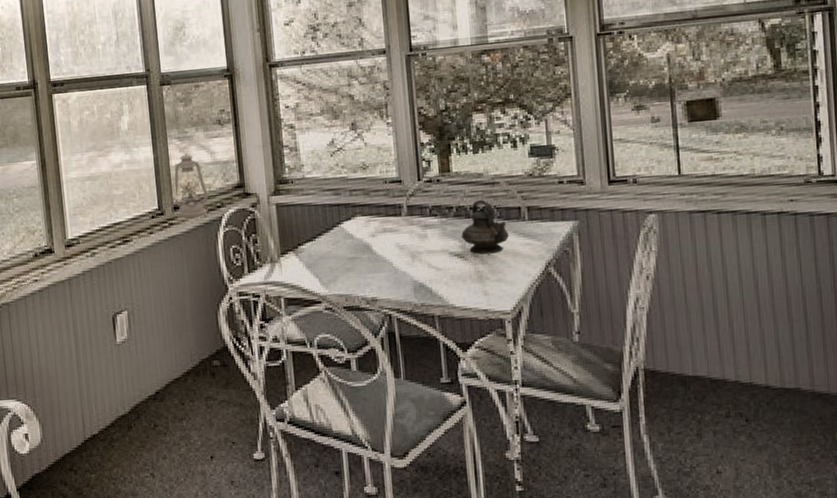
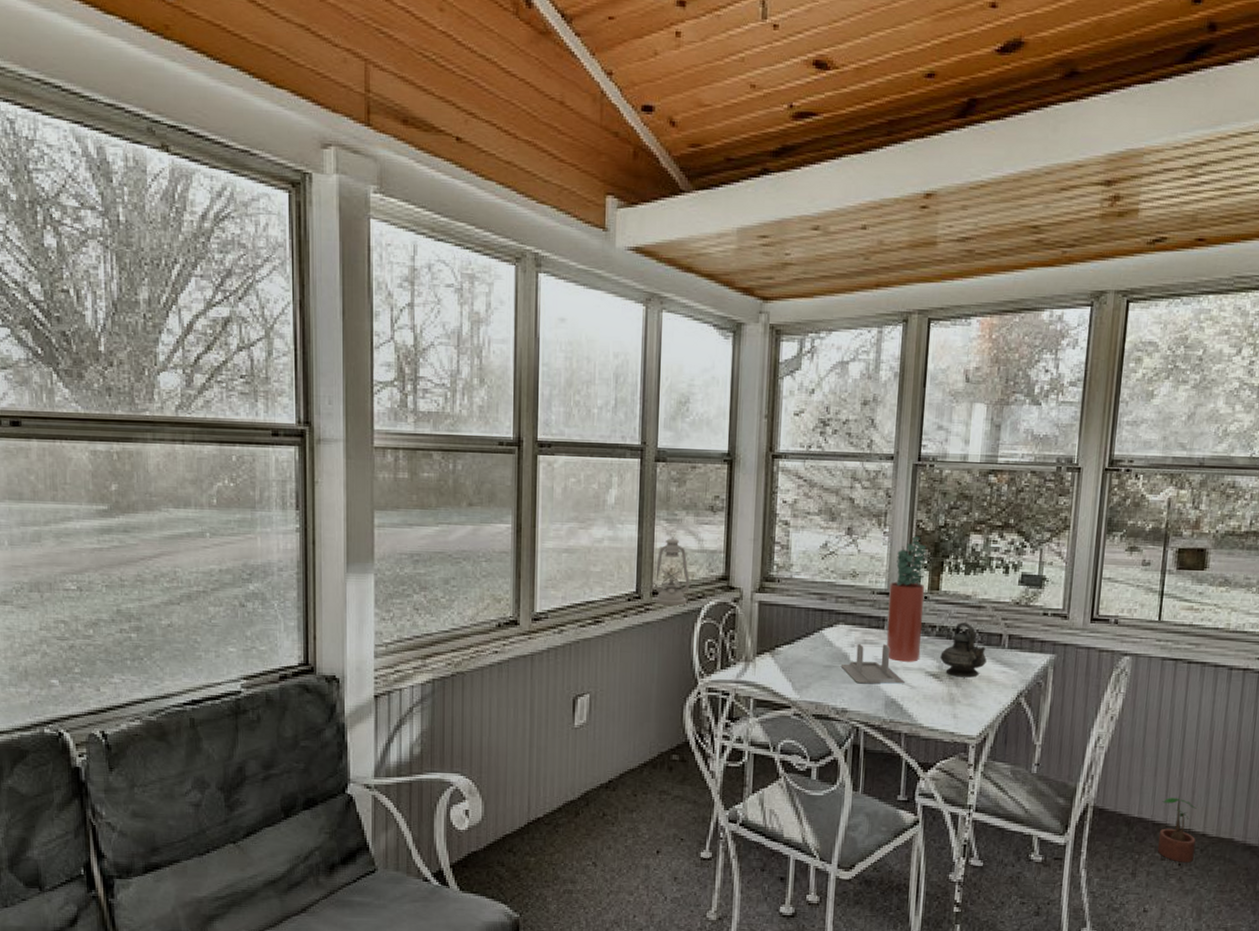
napkin holder: none [364,230,430,272] -> present [840,644,905,684]
vase: none [401,117,442,246] -> present [886,530,927,662]
potted plant: none [716,351,761,418] -> present [1157,797,1197,863]

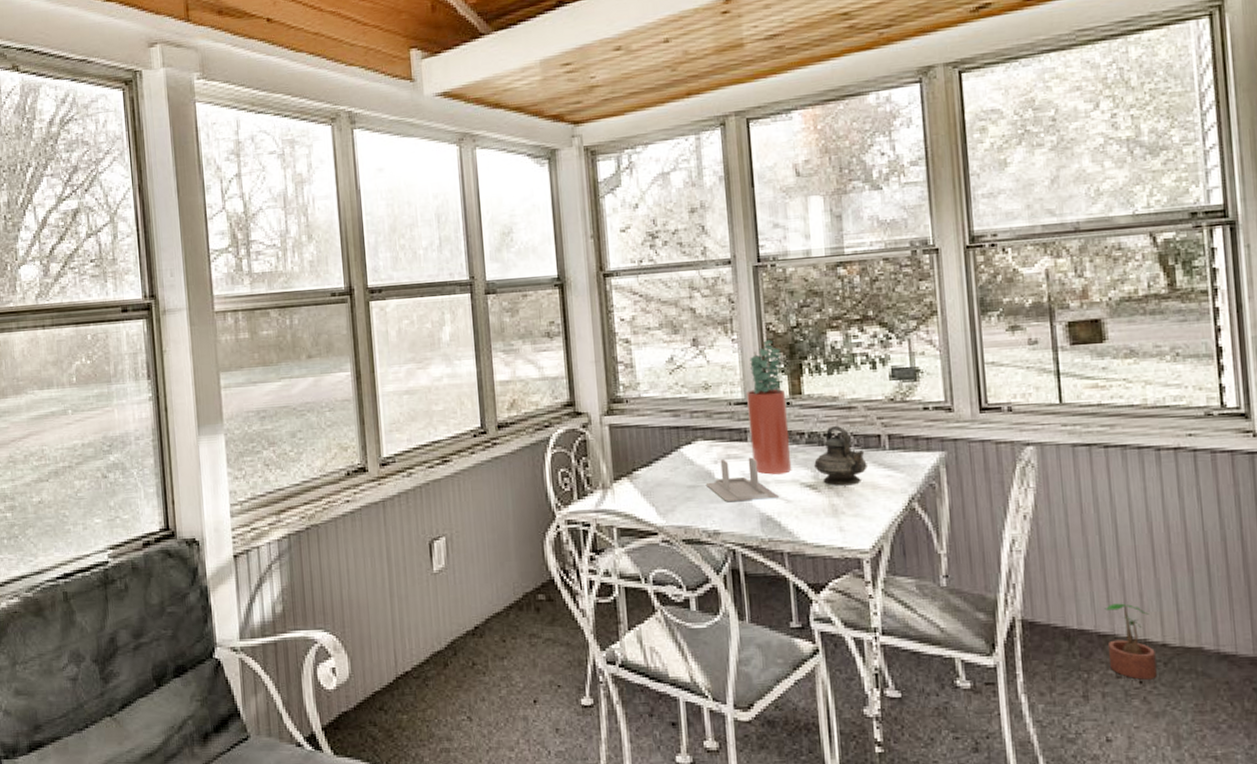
lantern: present [653,529,690,607] -> none [497,359,535,439]

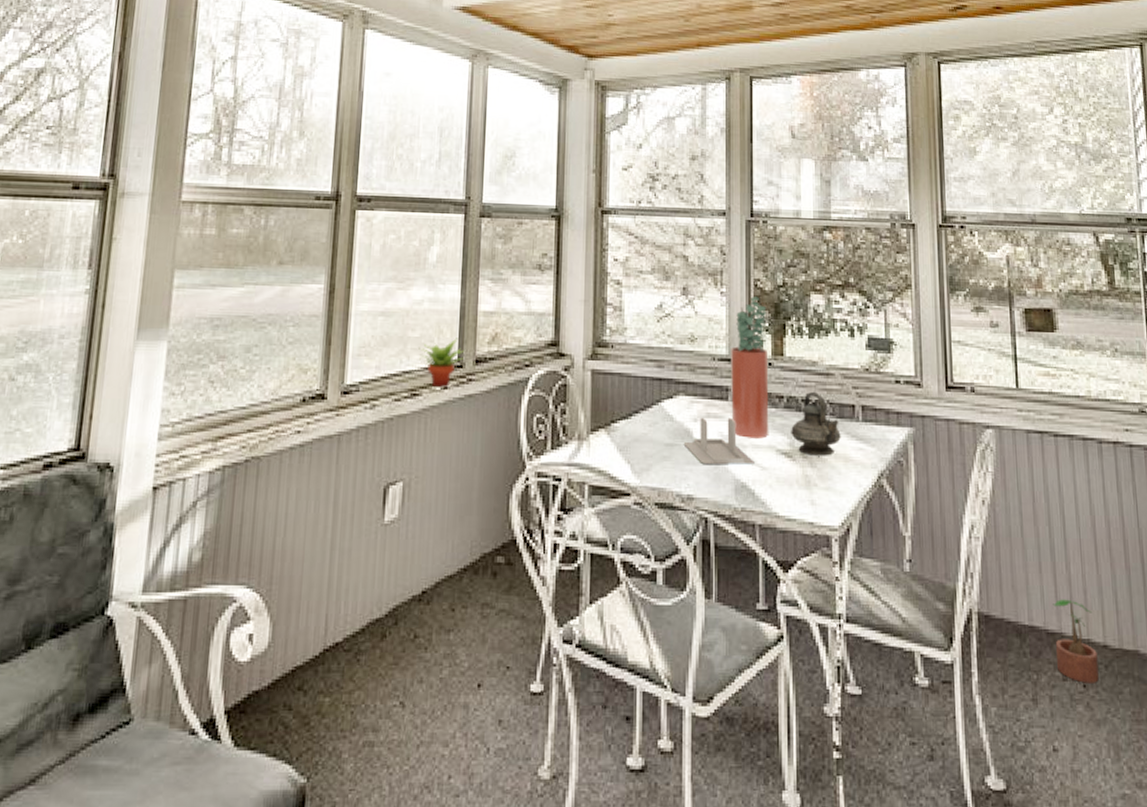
succulent plant: none [444,407,487,454] -> present [419,338,465,388]

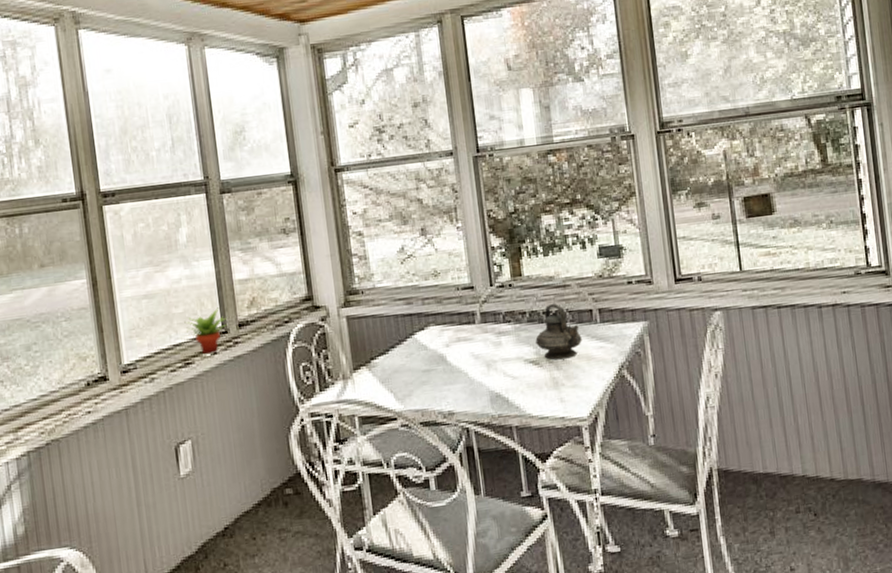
napkin holder: present [683,417,754,465] -> none [439,338,506,383]
vase: present [731,290,769,439] -> none [472,220,516,354]
potted plant: present [1053,599,1099,683] -> none [784,446,828,513]

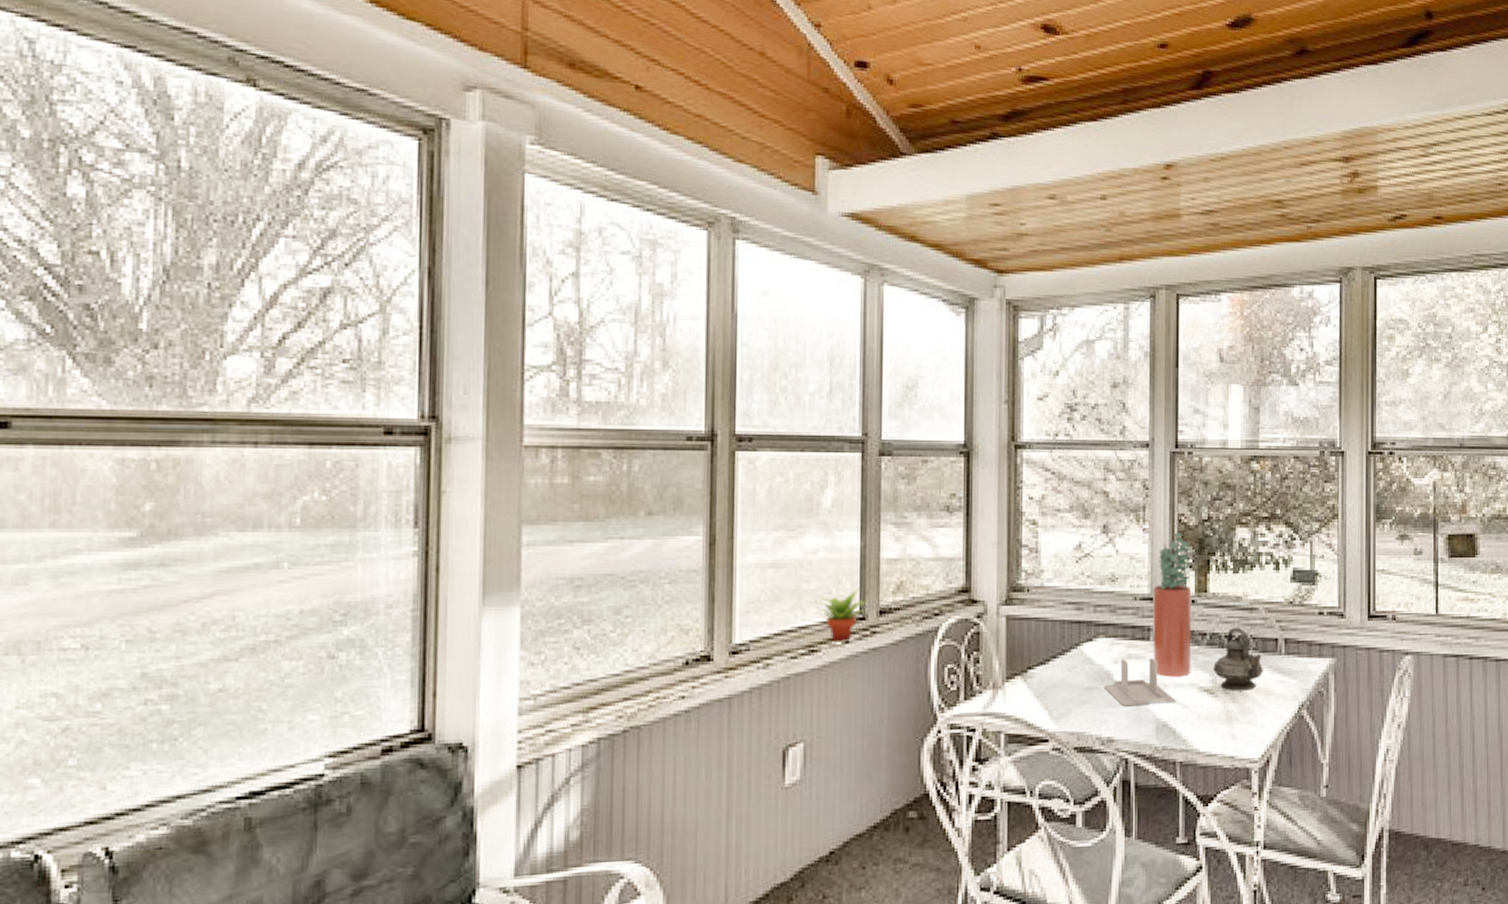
napkin holder: none [439,338,506,383] -> present [1103,657,1176,707]
vase: none [472,220,516,354] -> present [1153,525,1192,677]

